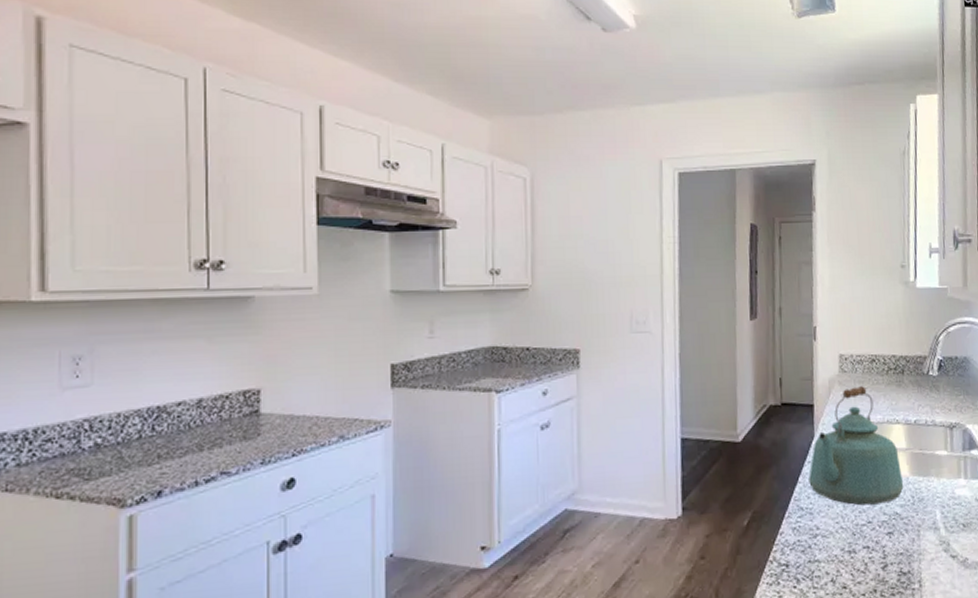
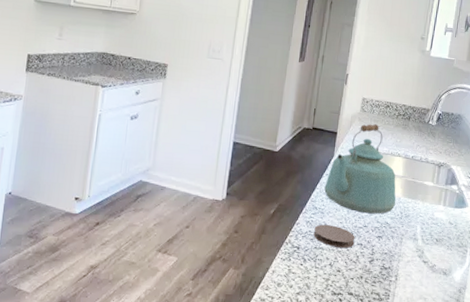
coaster: none [804,527,859,557] -> present [313,224,355,248]

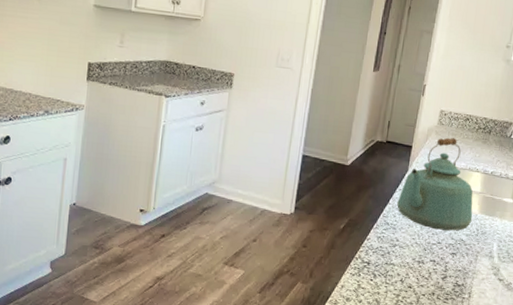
coaster: present [313,224,355,248] -> none [384,240,428,264]

